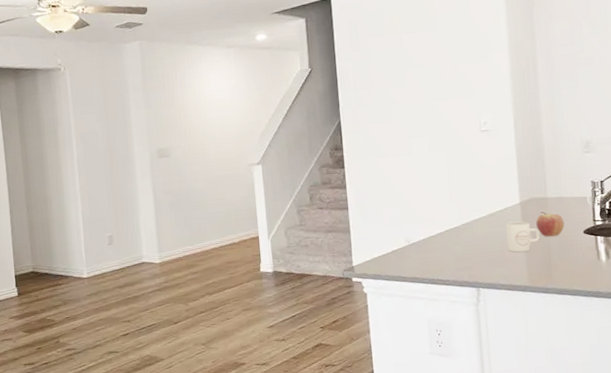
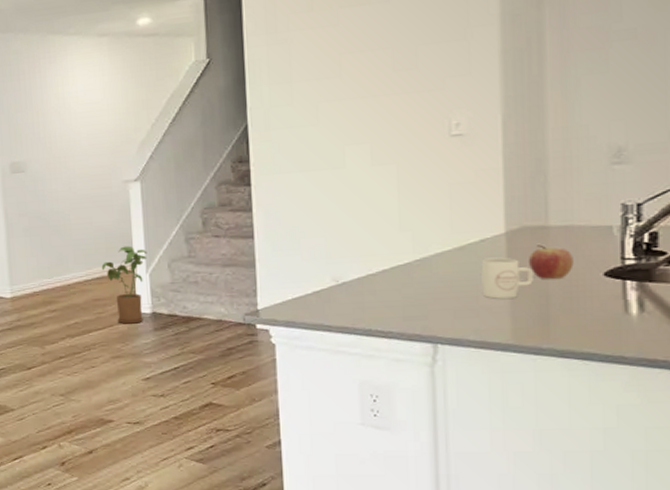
house plant: none [233,217,269,282] -> present [101,245,148,324]

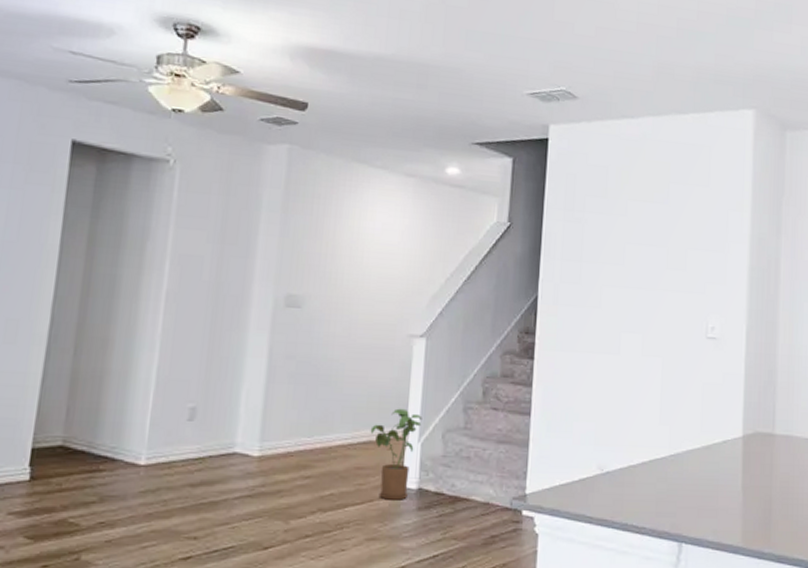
mug: present [480,257,533,299] -> none [720,459,761,501]
fruit: present [529,244,574,280] -> none [759,451,791,486]

